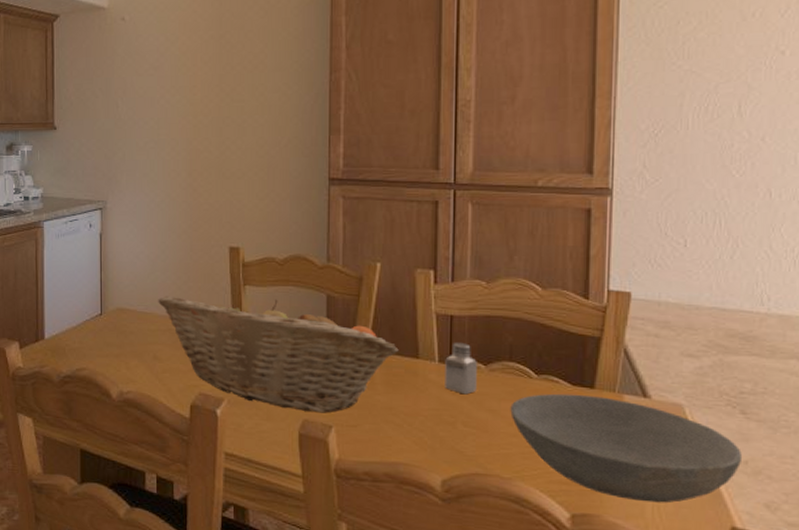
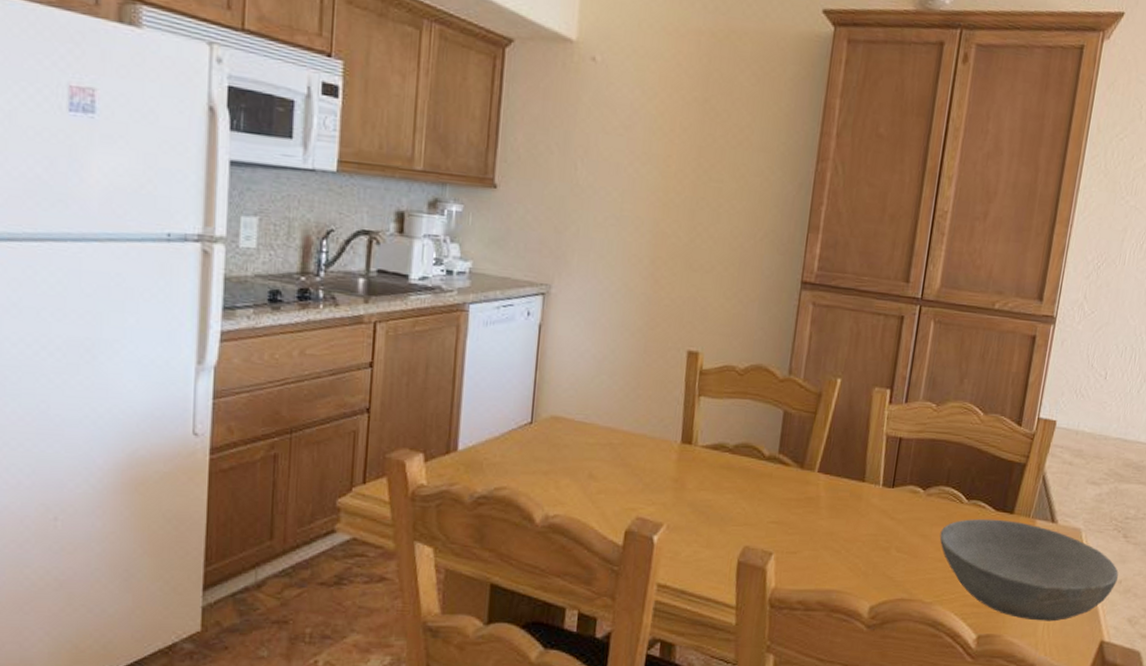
fruit basket: present [158,295,399,413] -> none [600,403,847,539]
saltshaker: present [445,342,477,395] -> none [885,465,918,520]

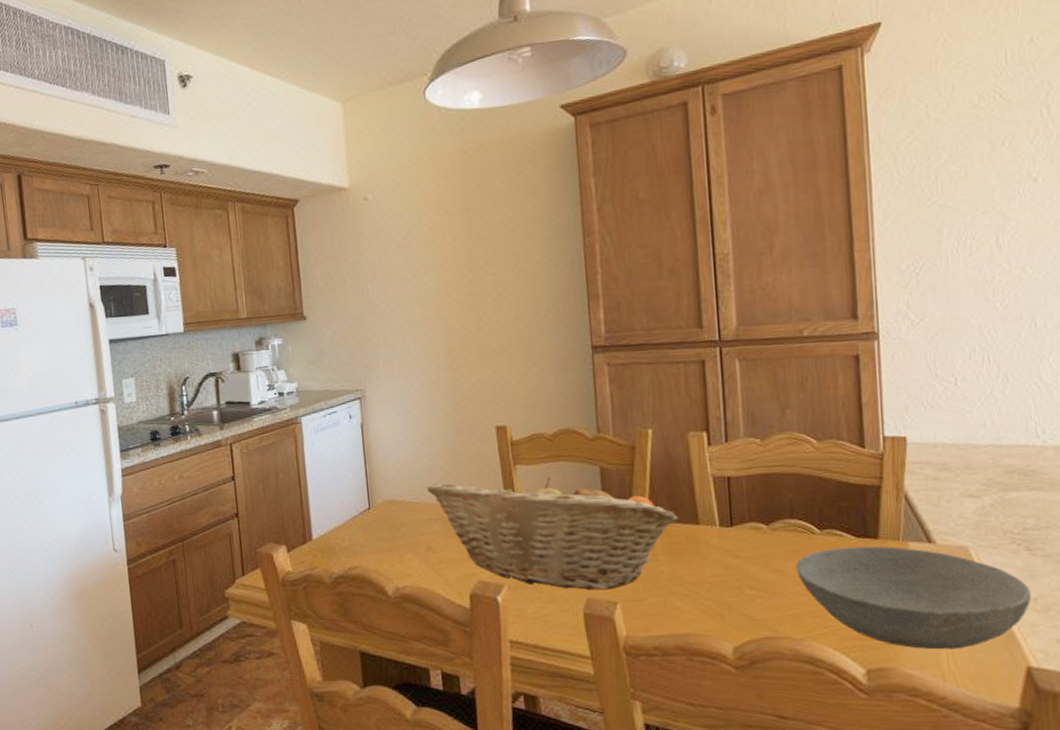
fruit basket: none [600,403,847,539] -> present [427,476,678,590]

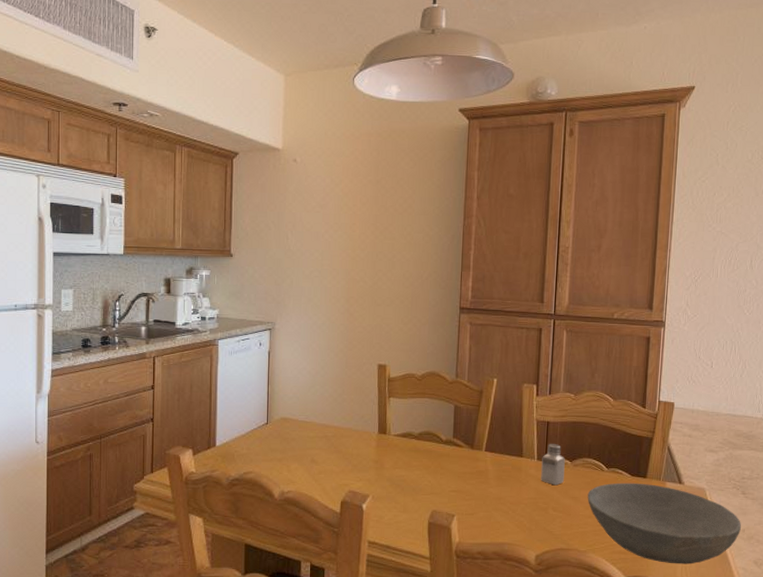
fruit basket: present [427,476,678,590] -> none [317,406,508,504]
saltshaker: none [726,503,760,557] -> present [541,443,565,486]

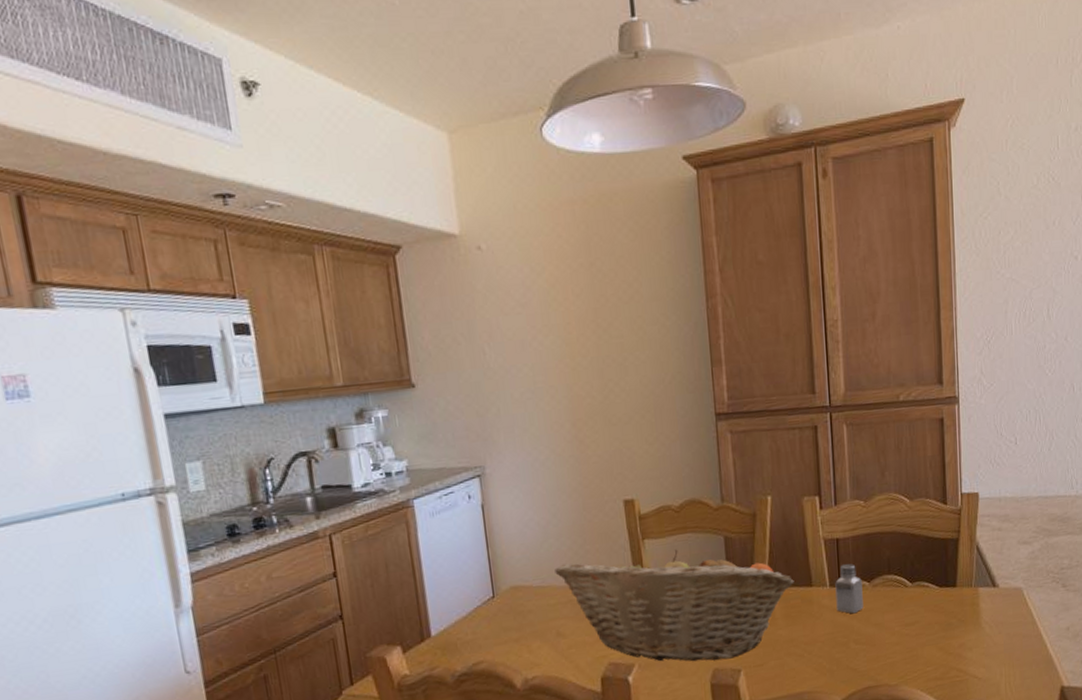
fruit basket: none [317,406,508,504] -> present [555,549,794,662]
bowl: present [587,482,742,564] -> none [892,593,1066,682]

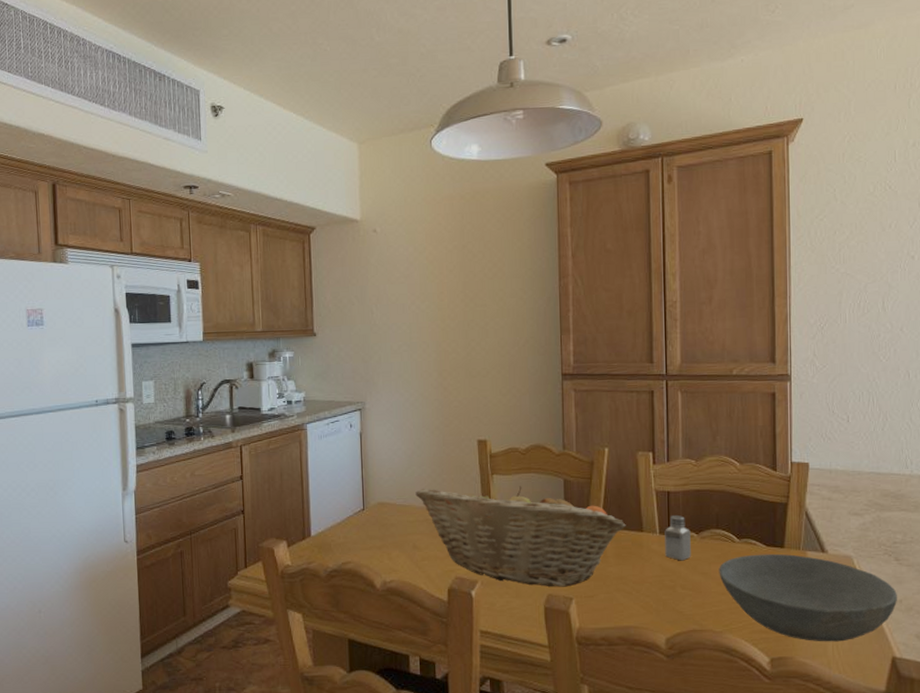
bowl: none [892,593,1066,682] -> present [719,553,898,642]

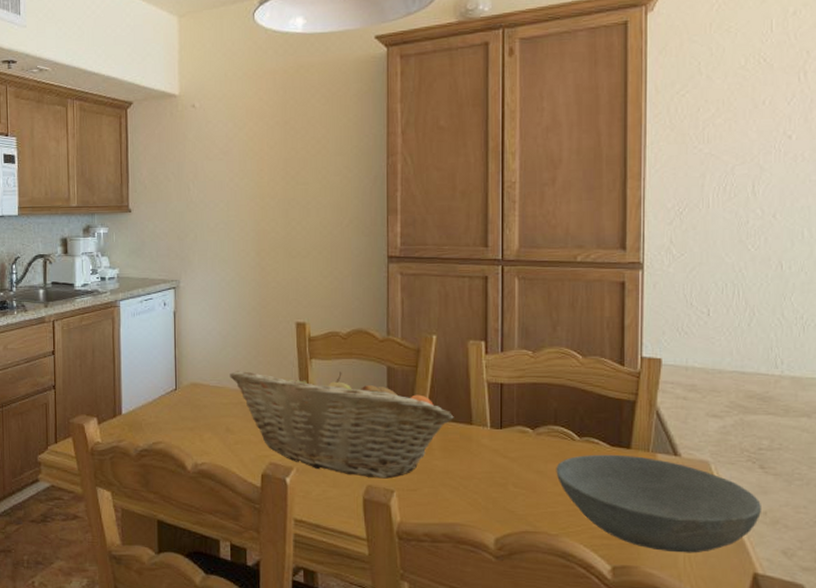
saltshaker: present [664,514,691,561] -> none [496,408,525,458]

